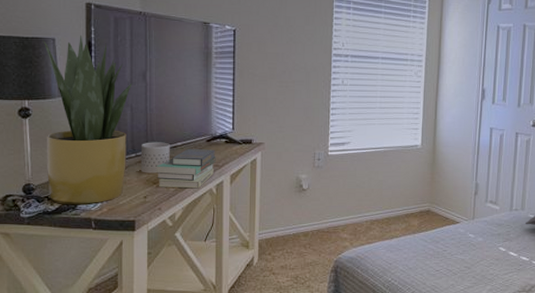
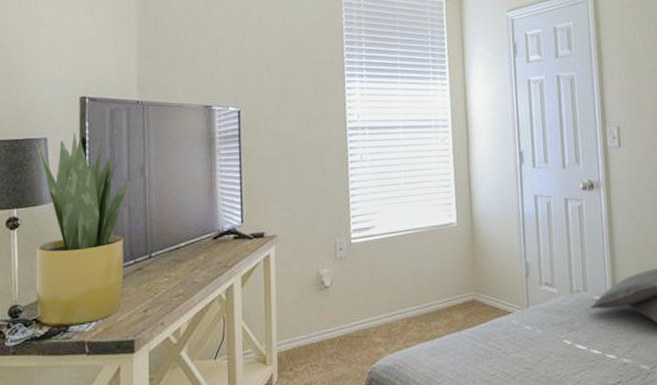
mug: present [140,142,171,174] -> none [139,243,173,282]
books: present [156,148,216,189] -> none [157,248,224,298]

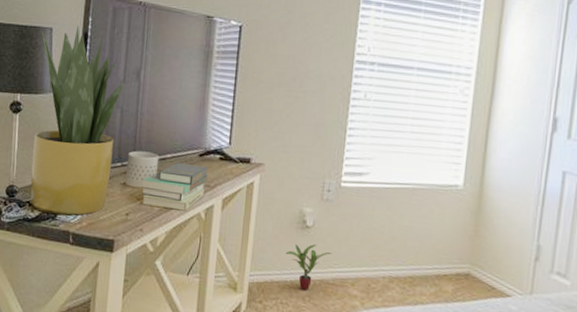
mug: none [139,243,173,282] -> present [125,150,160,188]
books: none [157,248,224,298] -> present [141,162,208,211]
potted plant: none [308,301,351,349] -> present [285,244,331,291]

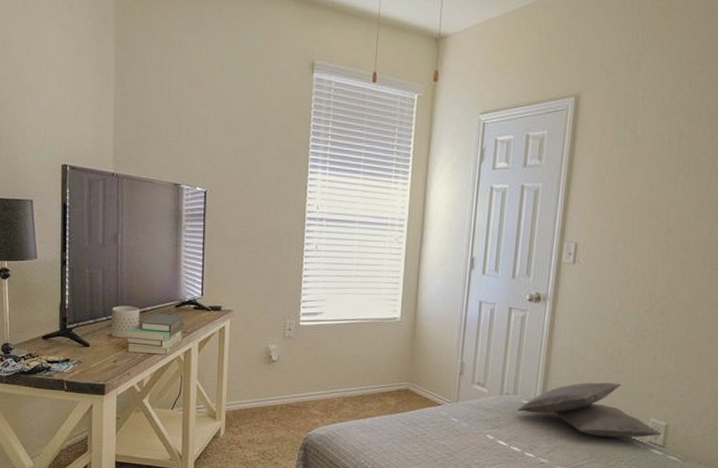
planter: present [30,26,125,216] -> none [22,197,104,367]
potted plant: present [285,244,331,291] -> none [255,374,294,414]

